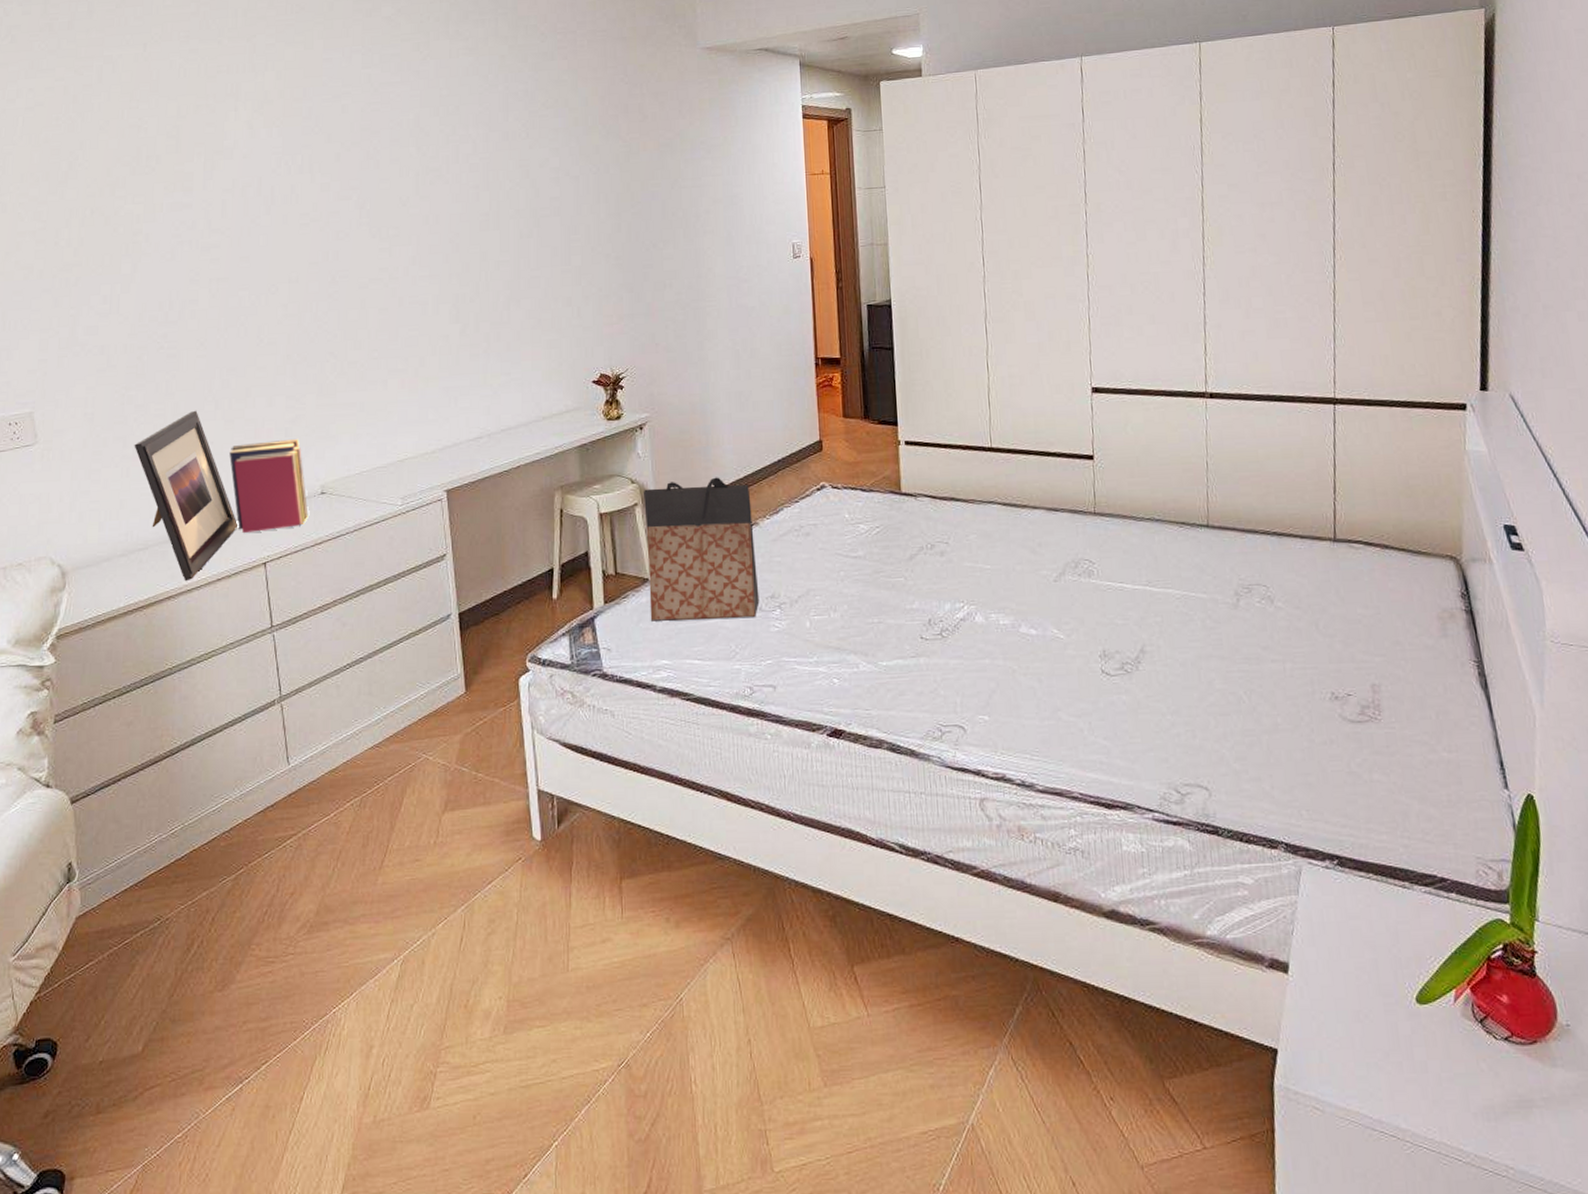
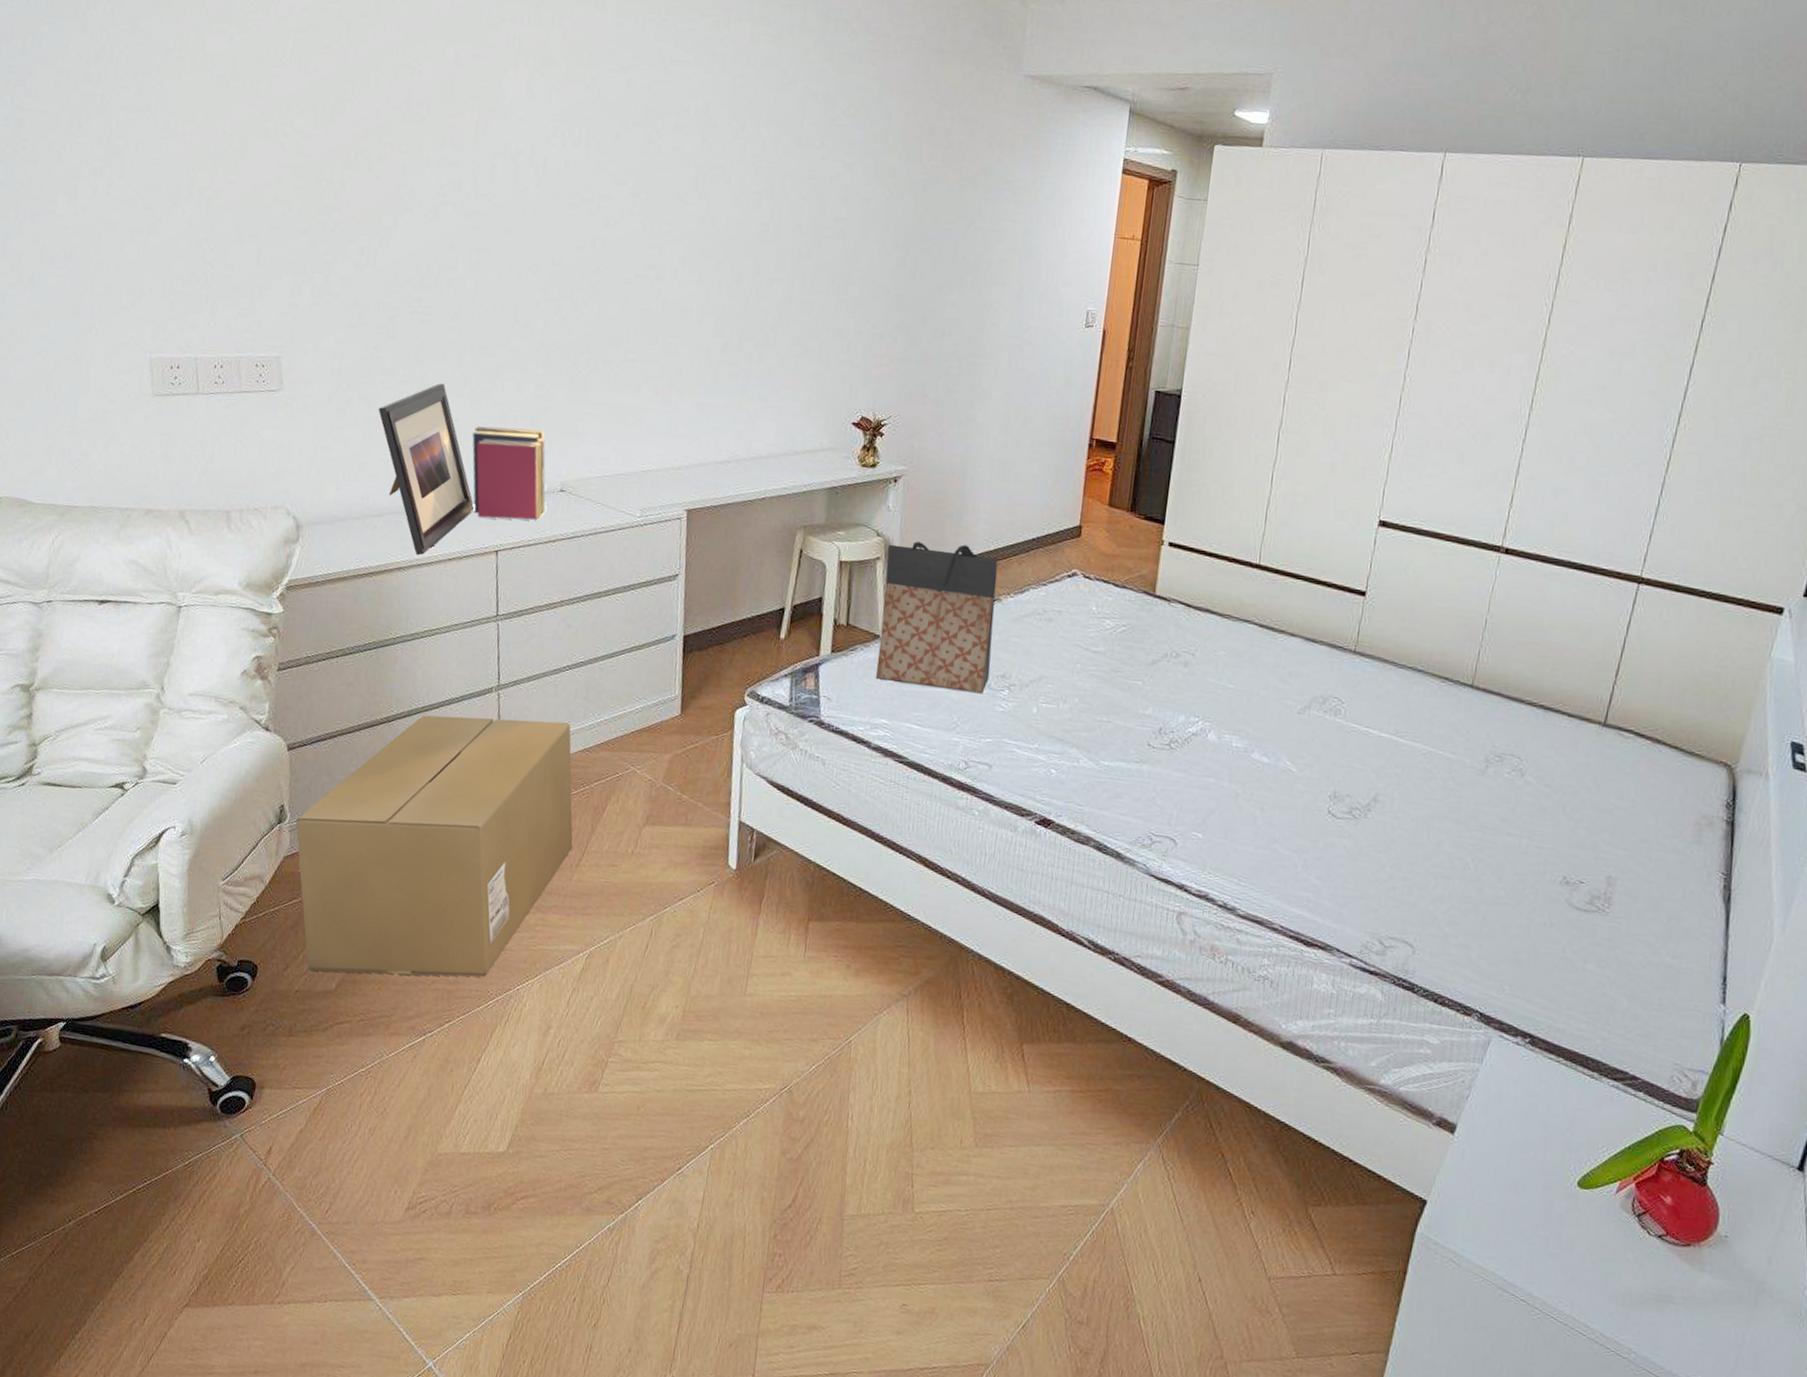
box: none [84,721,374,1037] -> present [295,715,573,977]

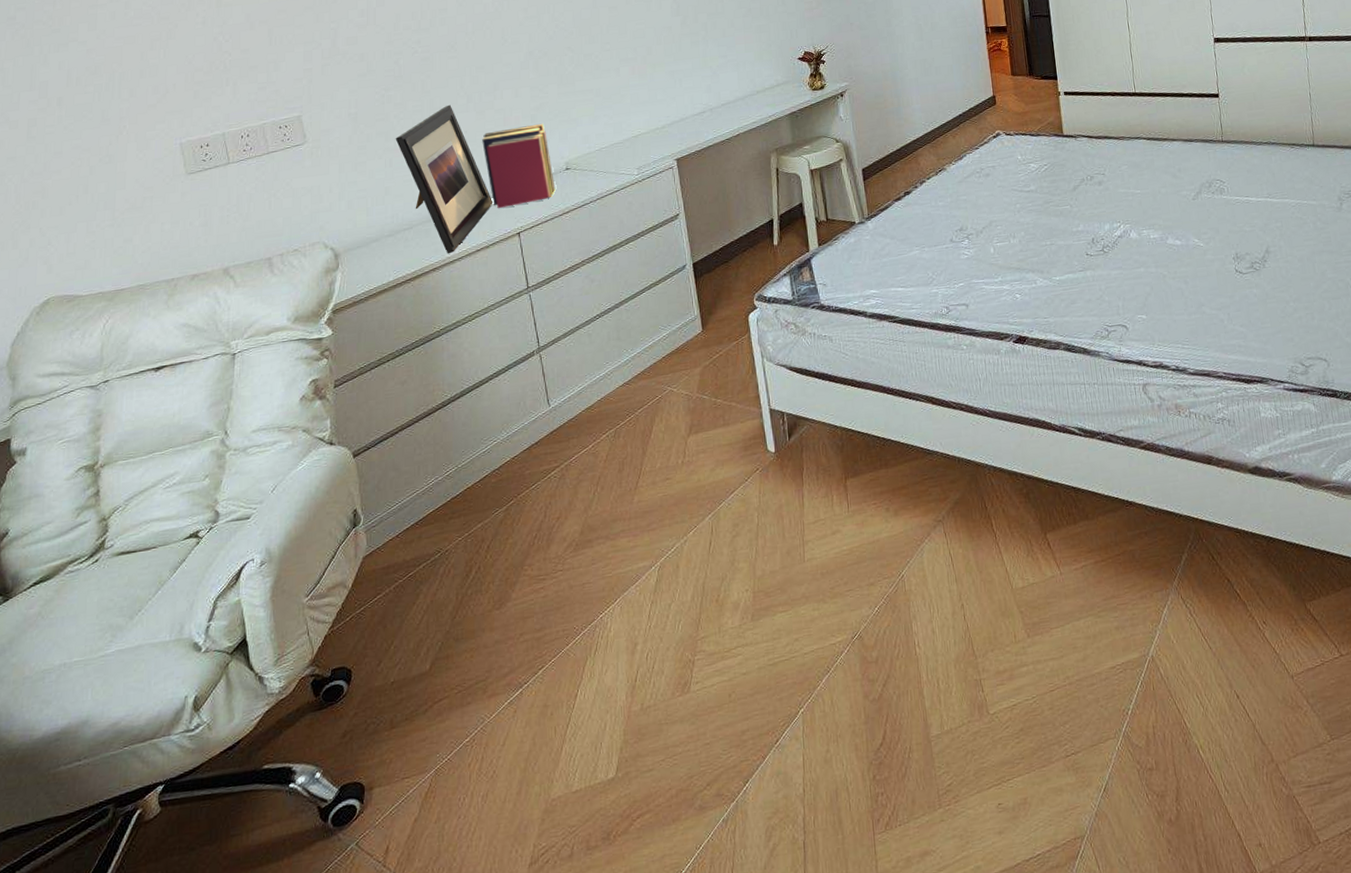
box: present [295,715,573,977] -> none [369,364,629,660]
bag: present [876,541,998,693] -> none [846,132,950,258]

